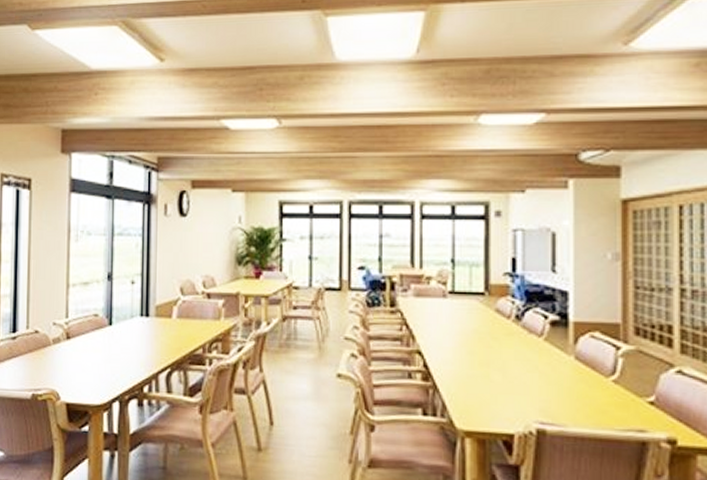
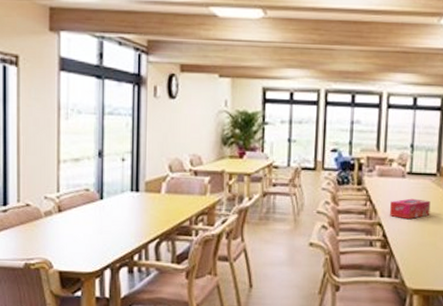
tissue box: none [431,322,479,347] -> present [390,198,431,220]

